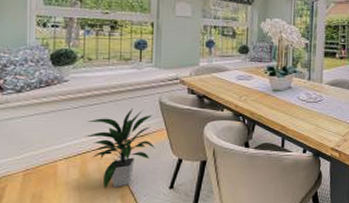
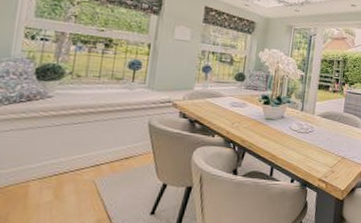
indoor plant: present [86,108,155,189] -> none [65,129,140,213]

